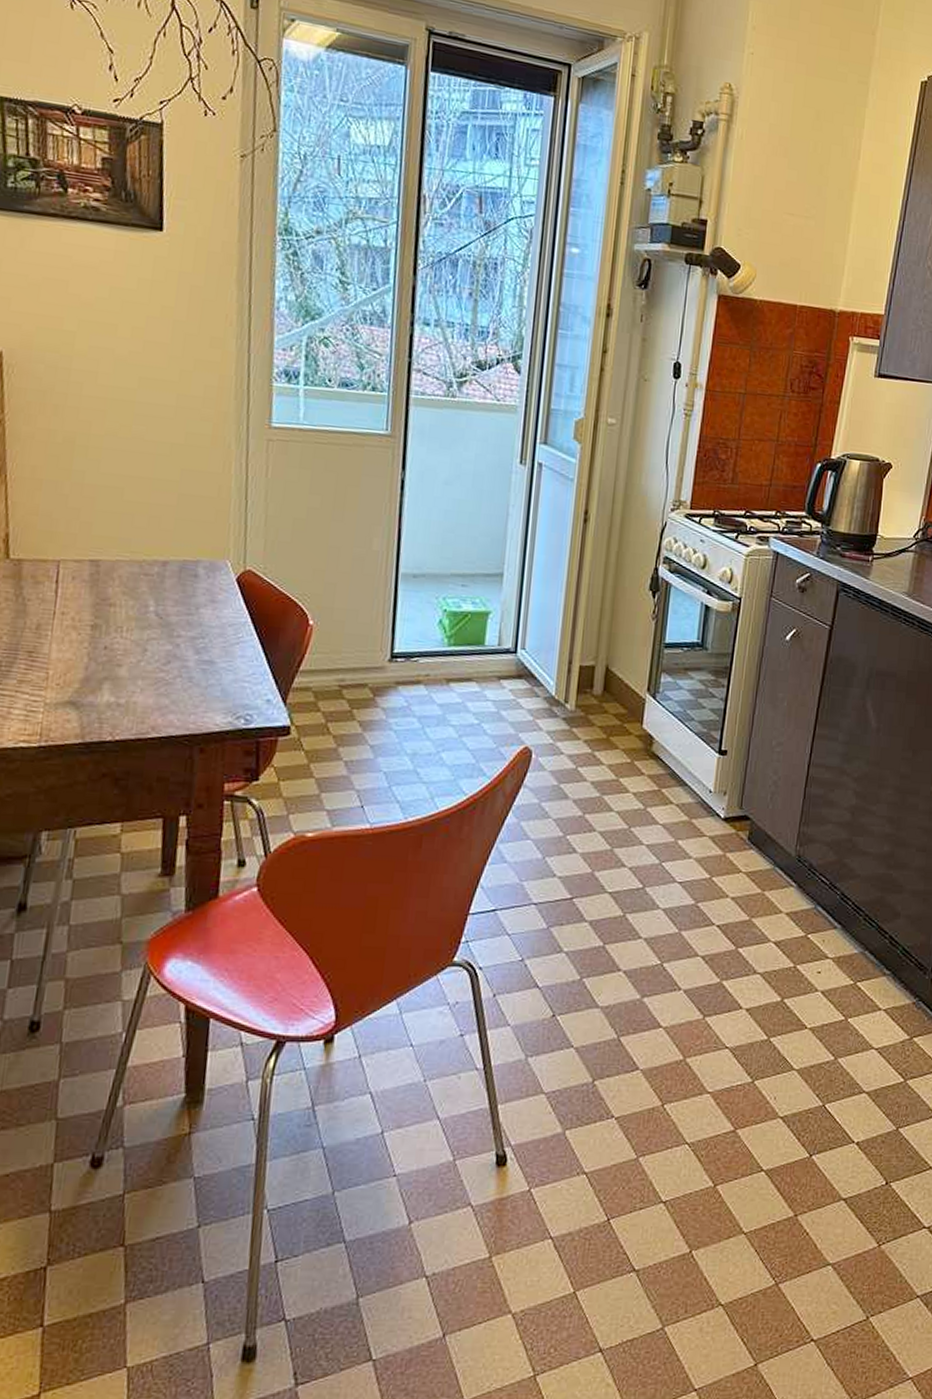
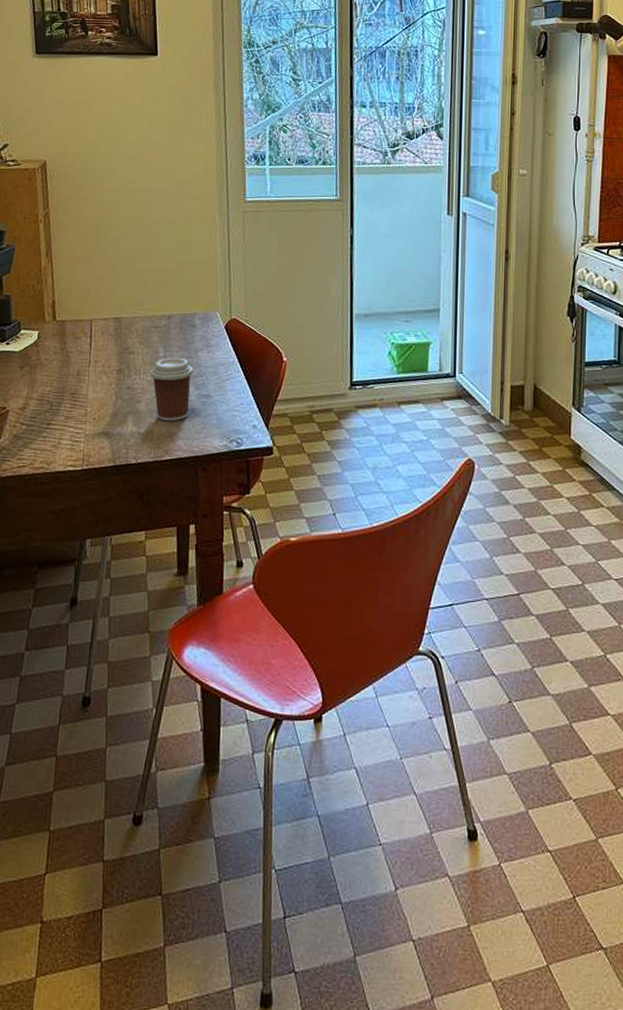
coffee cup: none [135,613,194,692] -> present [150,357,194,422]

